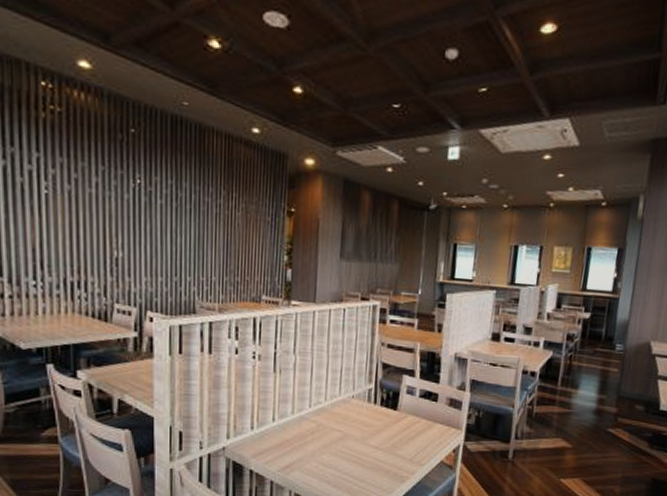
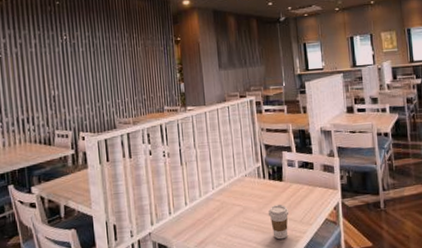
coffee cup: none [372,436,399,477] -> present [267,204,289,240]

